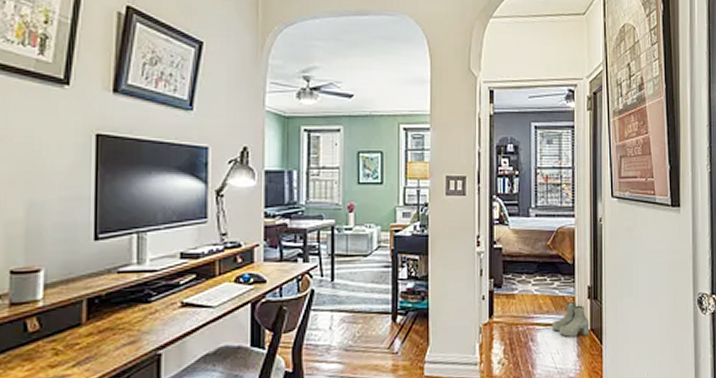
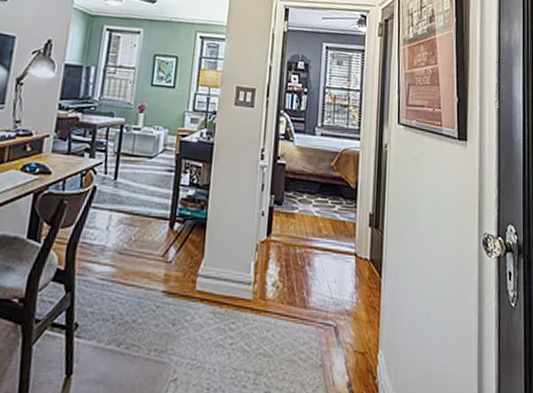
boots: present [552,302,590,338] -> none [330,228,370,267]

